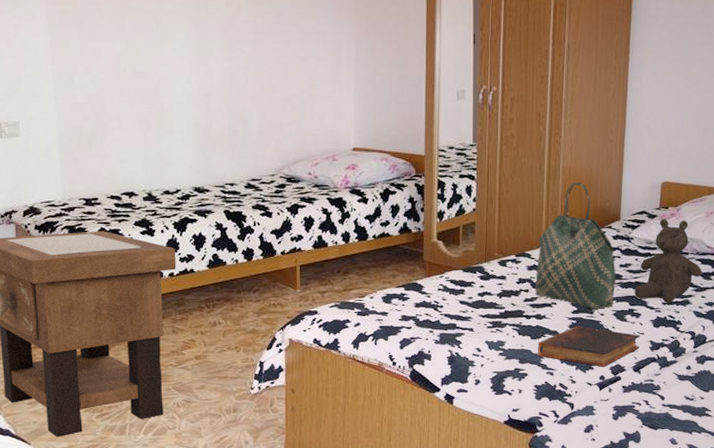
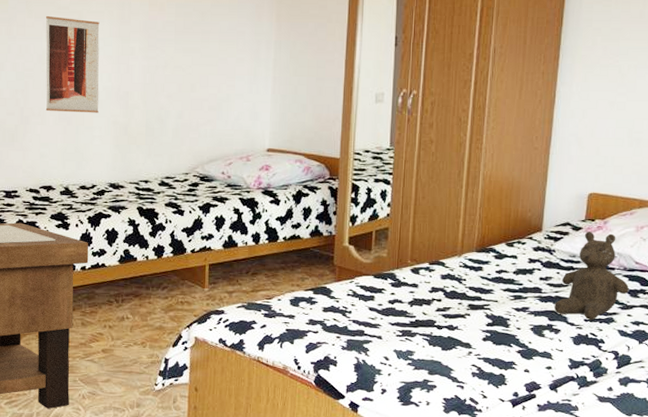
wall art: none [118,17,179,116] -> present [45,16,100,113]
tote bag: present [536,183,616,309] -> none [449,191,535,323]
book: present [537,326,641,367] -> none [447,339,559,383]

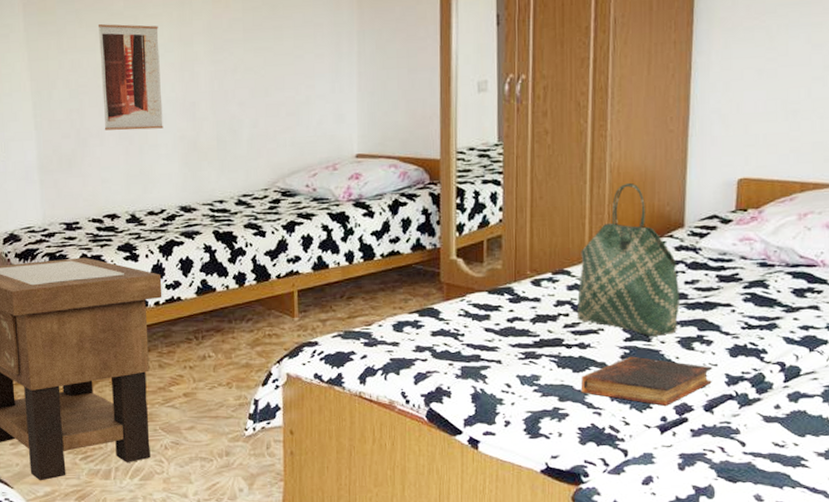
book: none [447,339,559,383] -> present [580,356,713,406]
tote bag: none [449,191,535,323] -> present [577,183,679,336]
teddy bear: present [554,232,629,320] -> none [704,224,793,327]

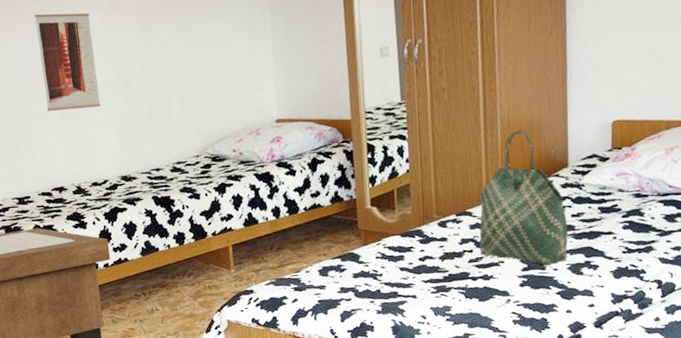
book: present [580,356,713,406] -> none [487,283,600,326]

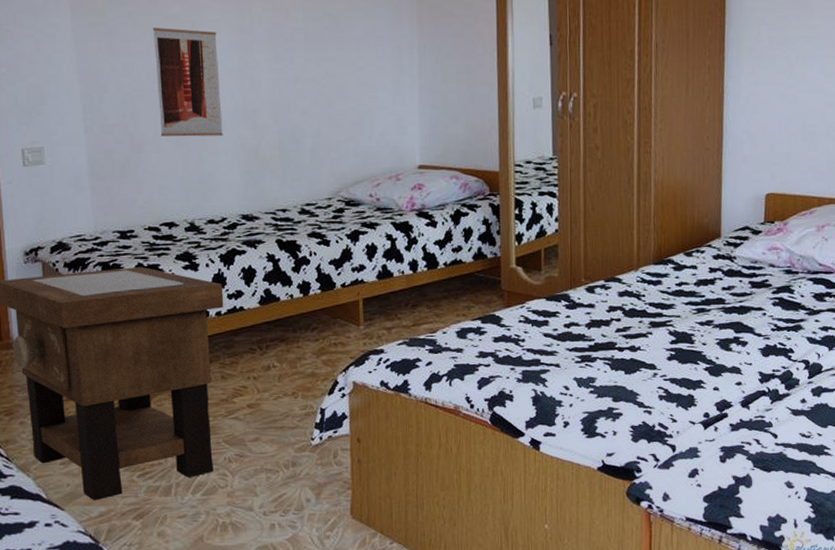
tote bag: present [479,131,568,265] -> none [628,197,718,339]

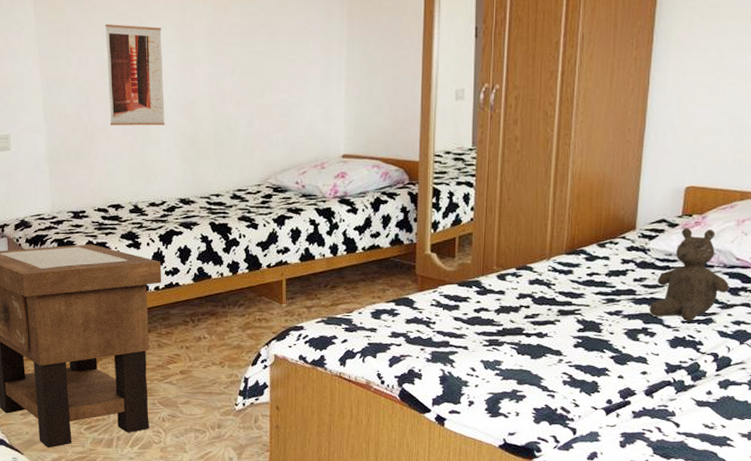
teddy bear: none [739,235,814,329] -> present [649,228,729,321]

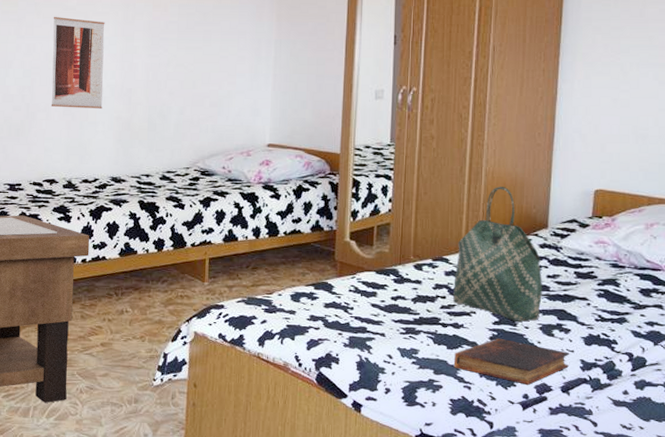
tote bag: none [537,188,629,327] -> present [453,187,542,322]
book: none [537,345,655,390] -> present [453,338,570,385]
teddy bear: present [649,228,729,321] -> none [563,229,641,320]

